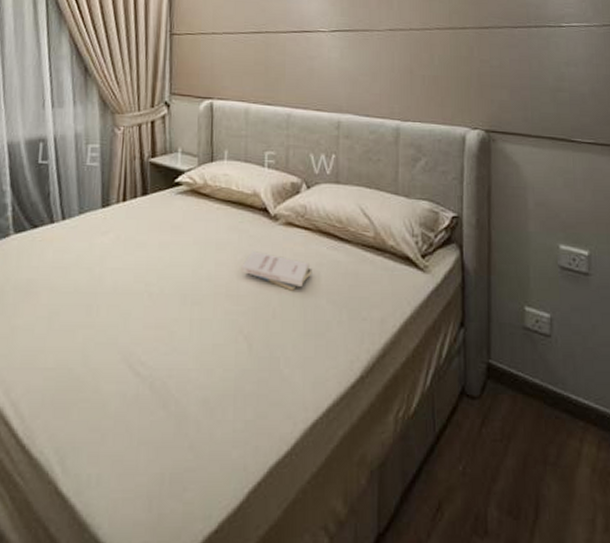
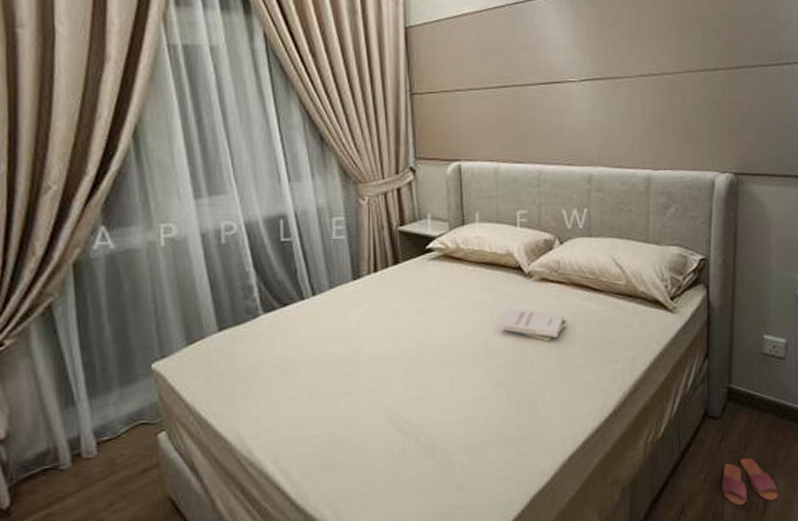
slippers: none [483,450,551,511] -> present [721,457,778,506]

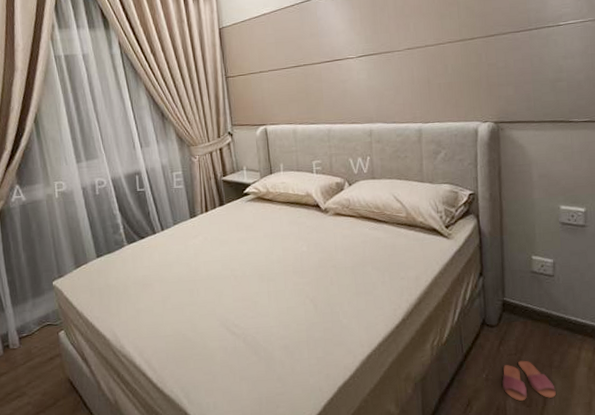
books: present [498,308,567,342] -> none [303,237,359,264]

